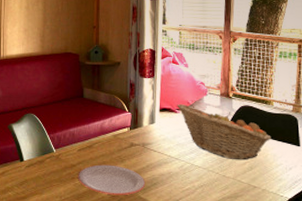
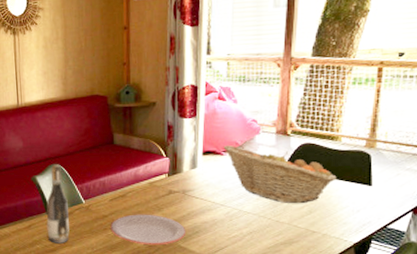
wine bottle: none [19,114,40,191] -> present [46,164,70,243]

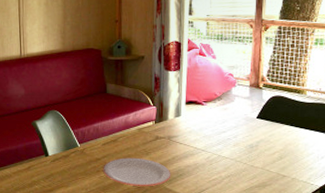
wine bottle: present [46,164,70,243] -> none [45,110,66,184]
fruit basket: present [223,145,337,203] -> none [204,96,303,149]

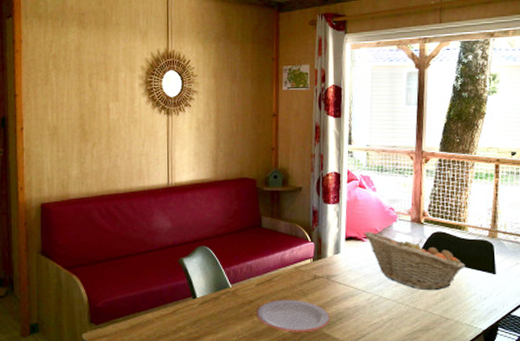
fruit basket: none [204,96,303,149] -> present [364,232,465,290]

